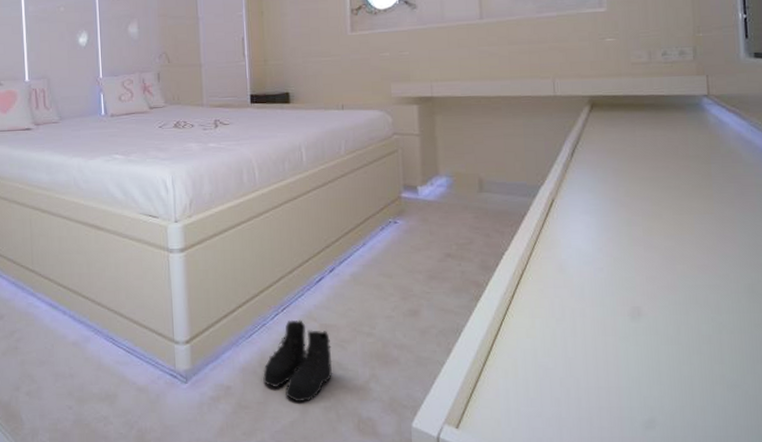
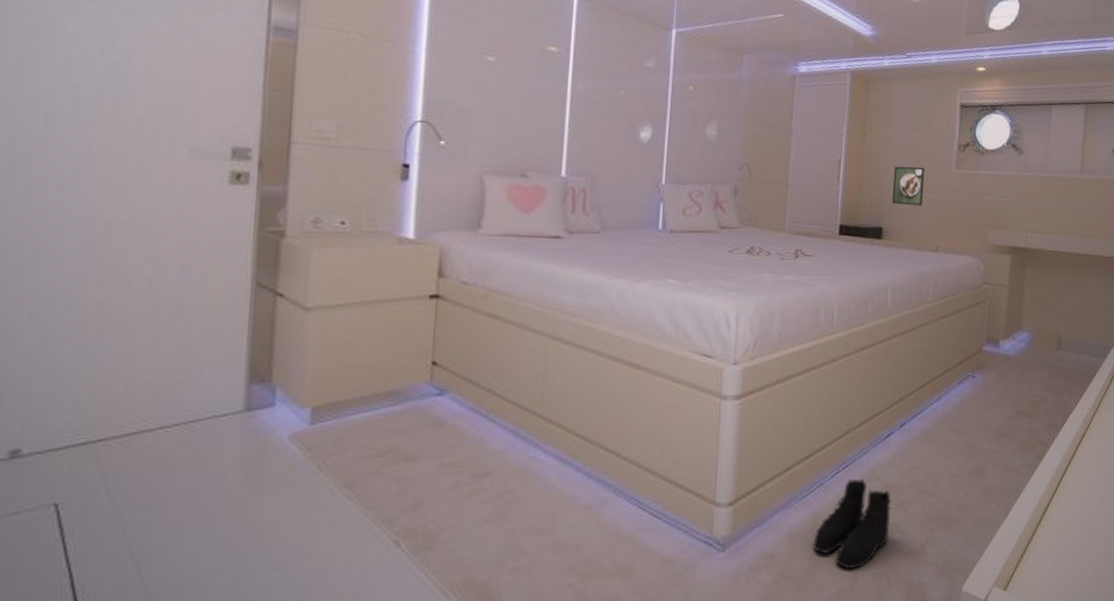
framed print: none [293,34,324,71] -> present [891,166,925,206]

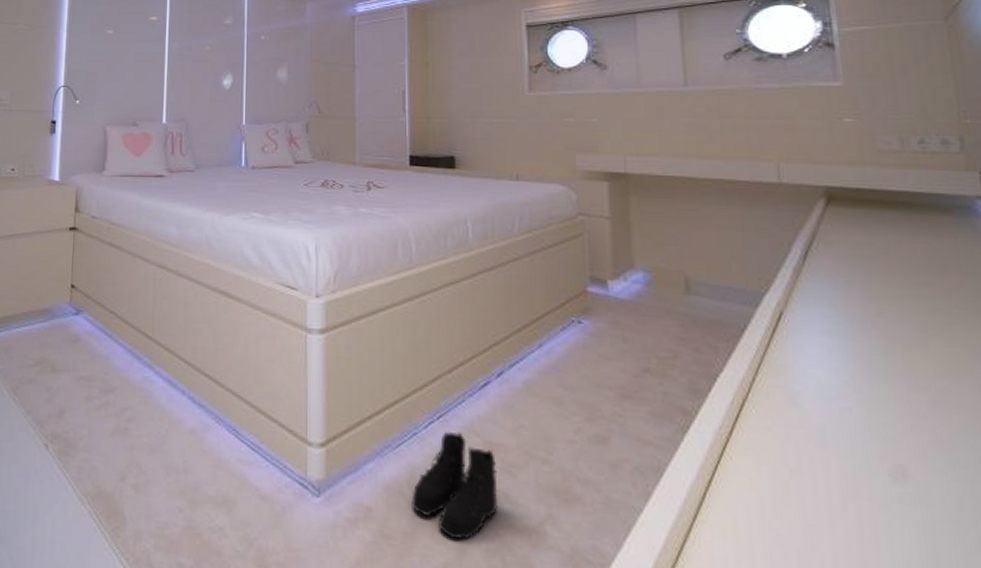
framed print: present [891,166,925,206] -> none [461,92,497,132]

